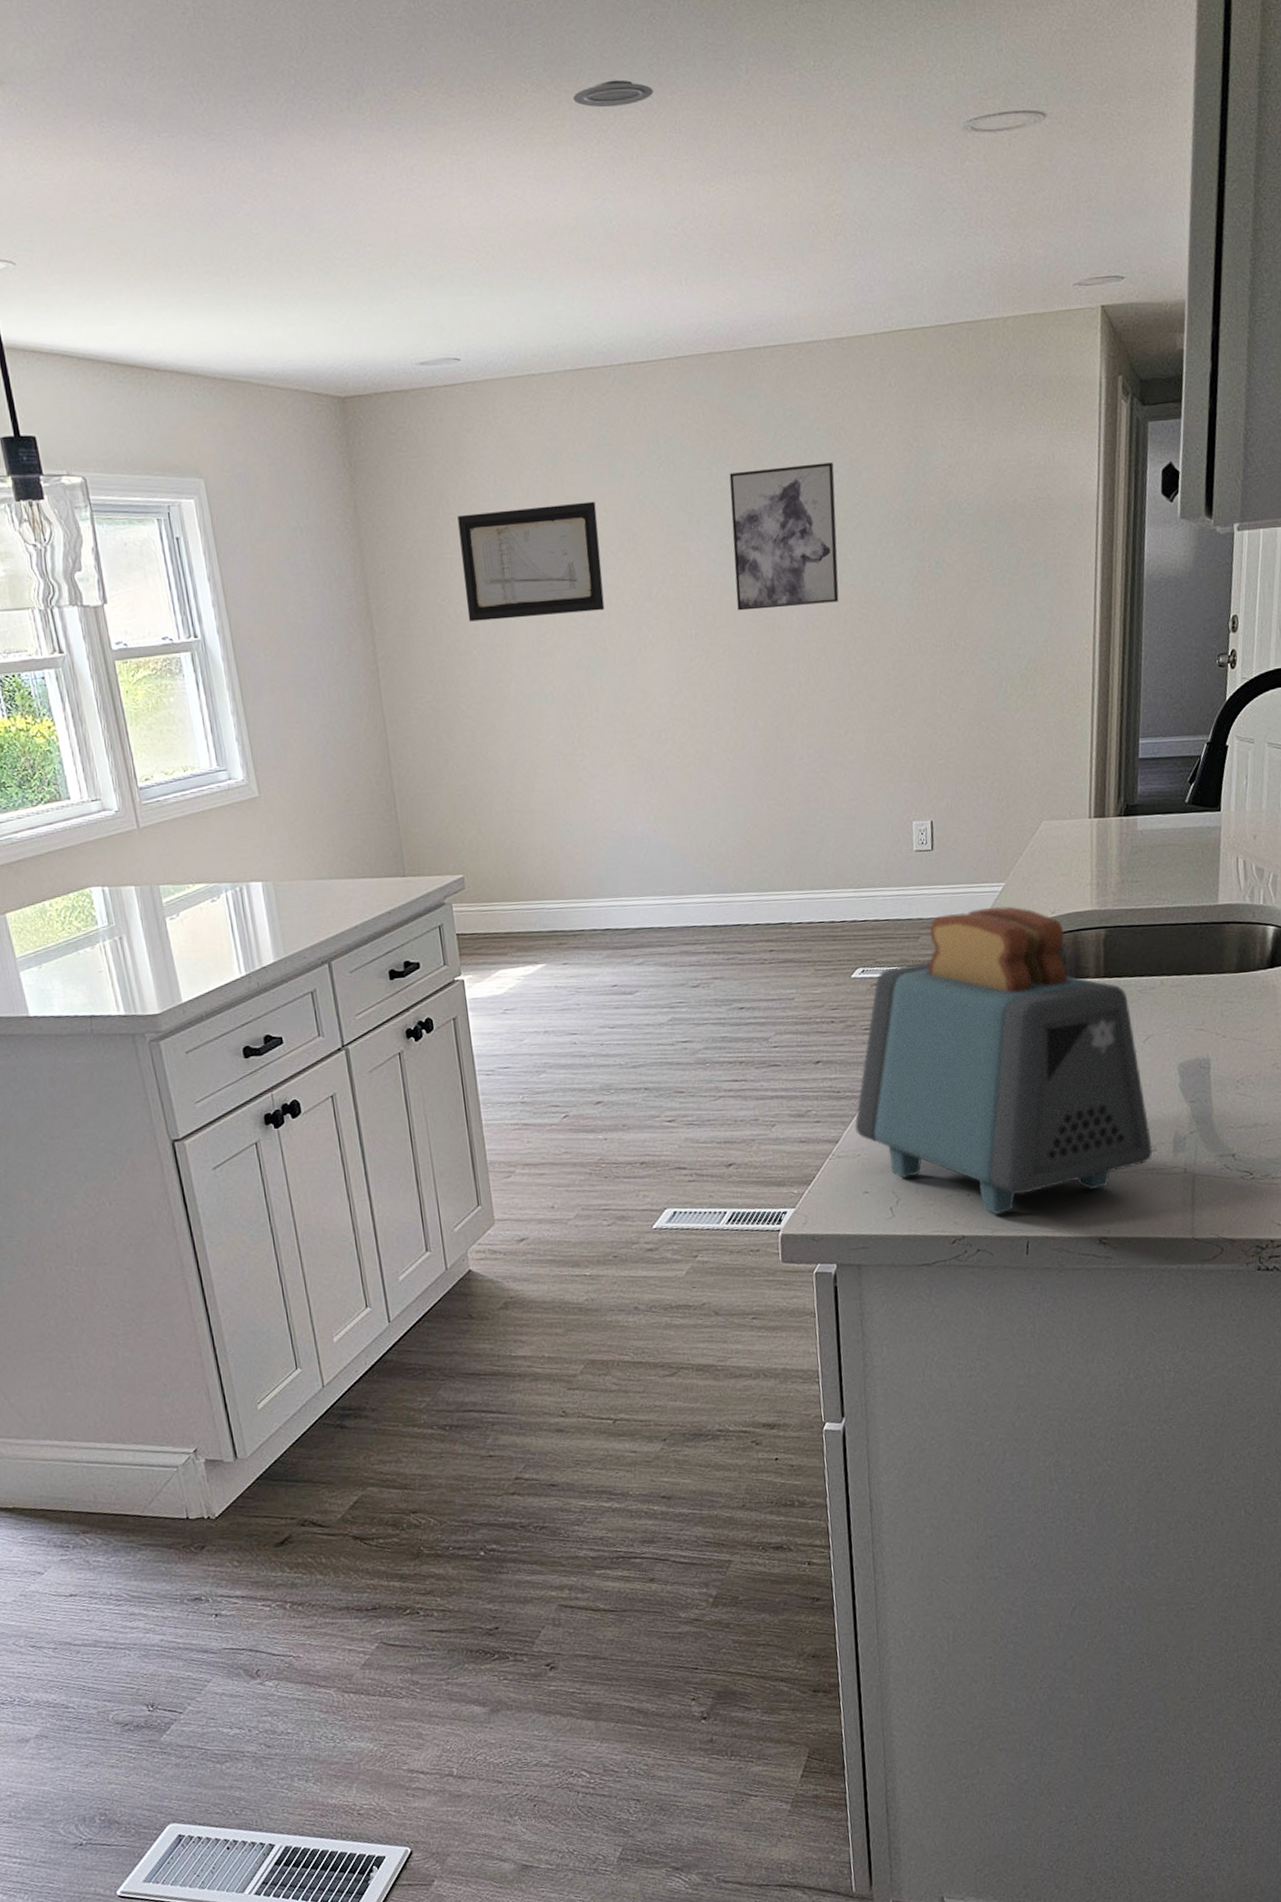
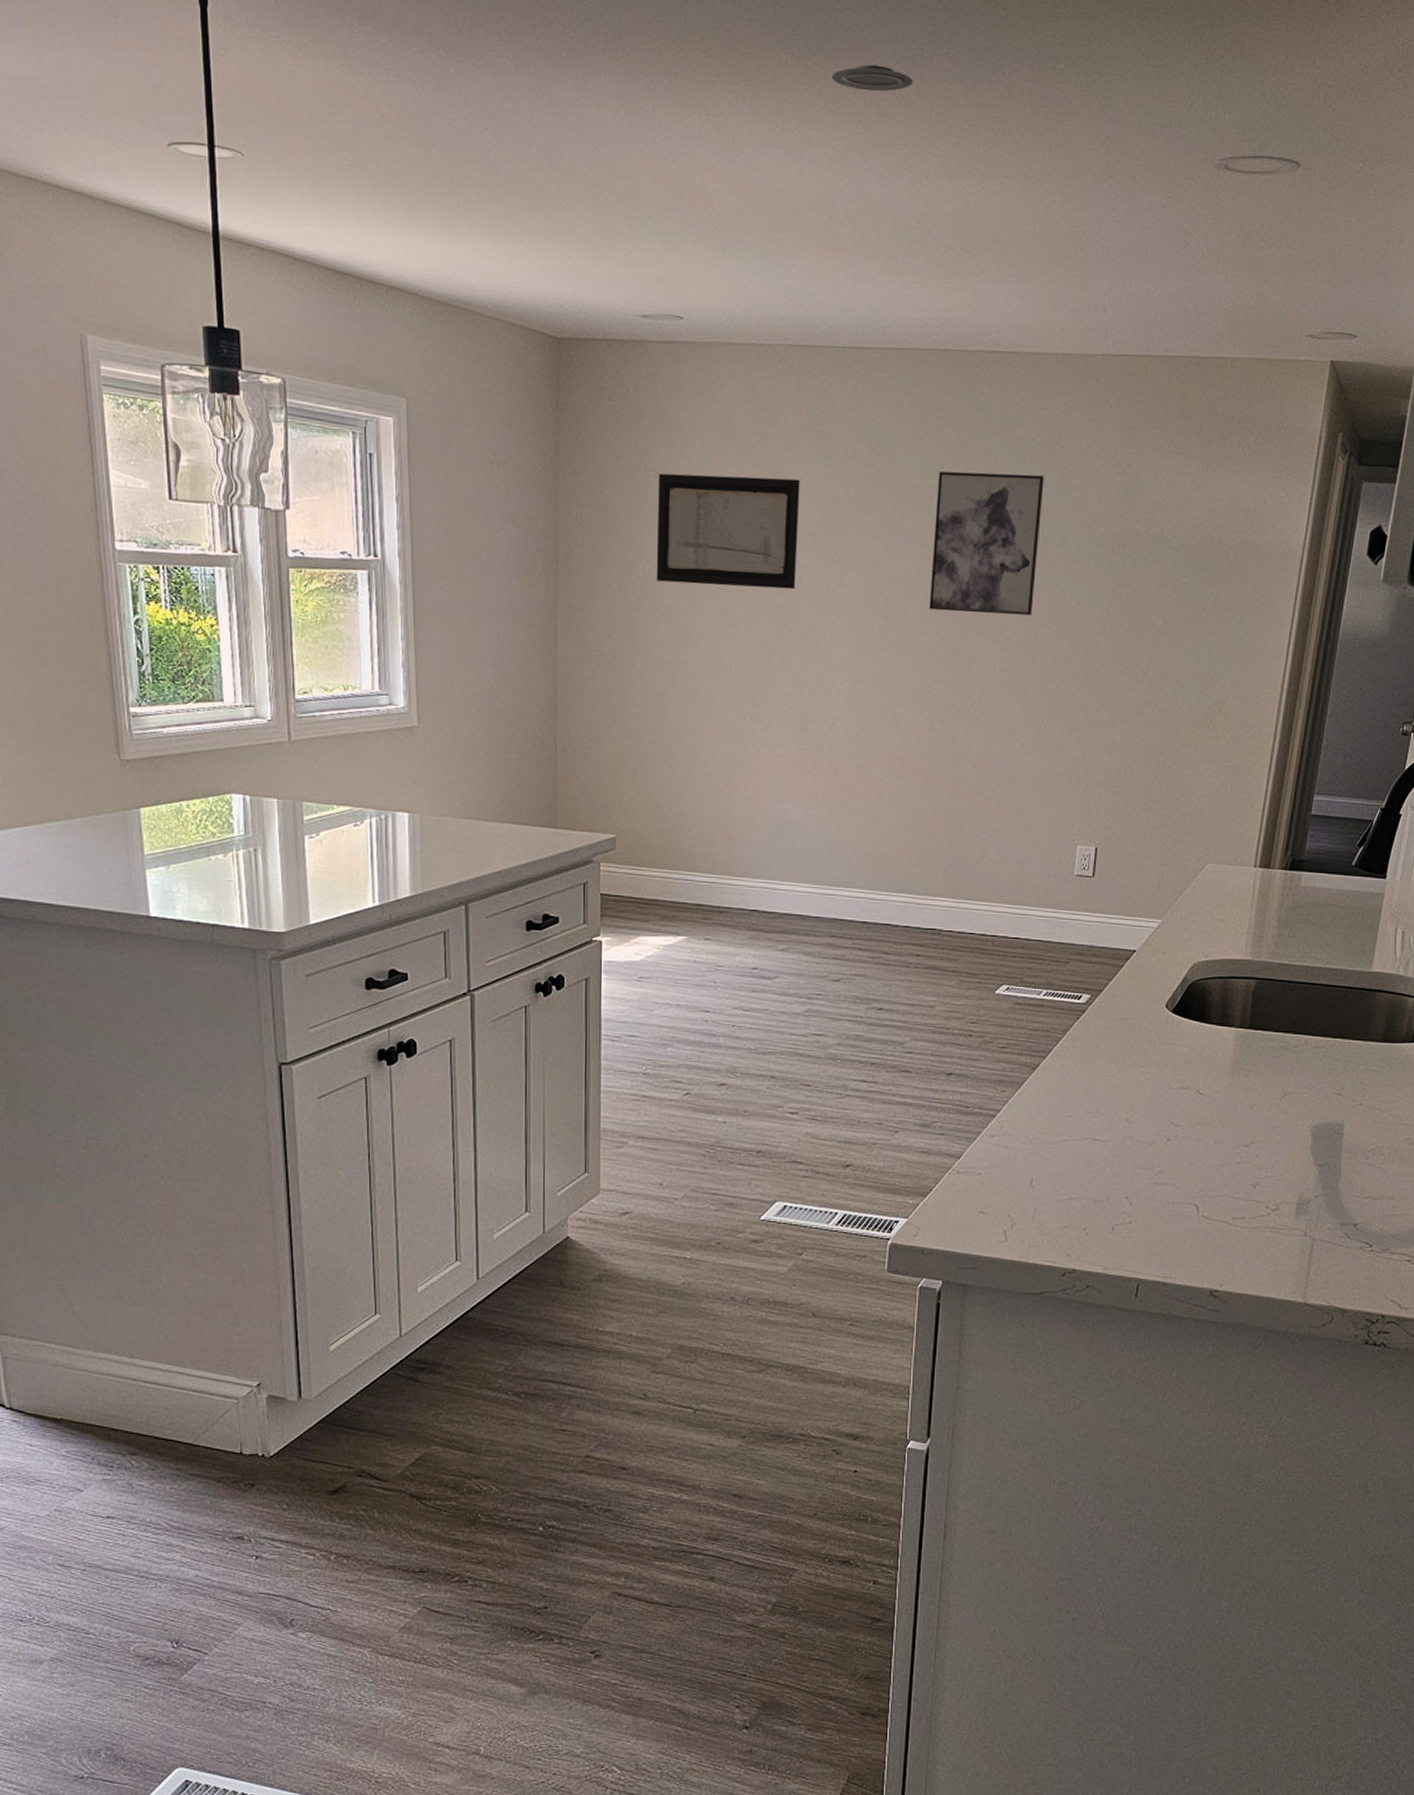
toaster: present [854,906,1153,1214] -> none [978,942,1275,1252]

